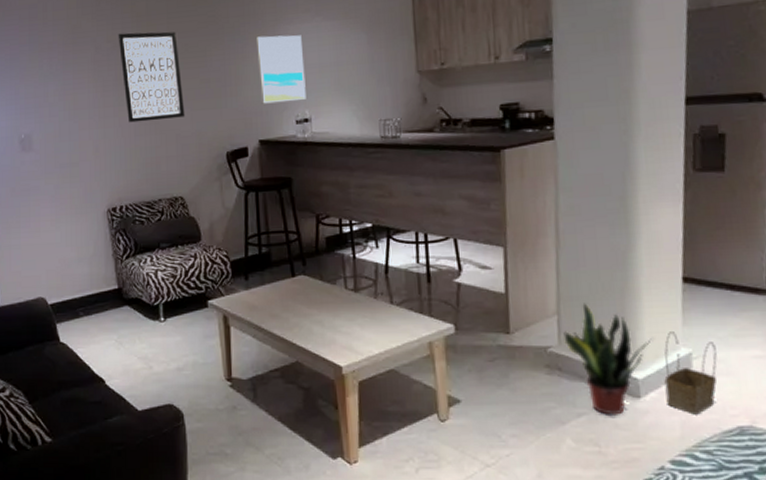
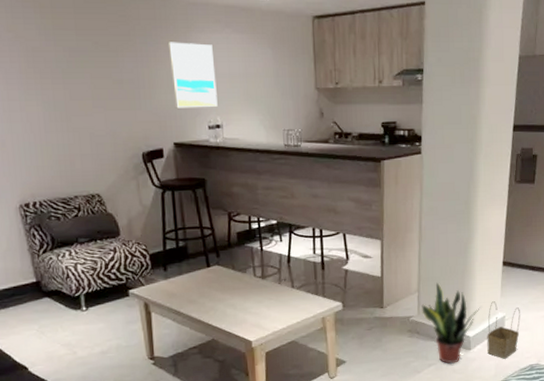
wall art: present [118,31,185,123] -> none [19,23,99,119]

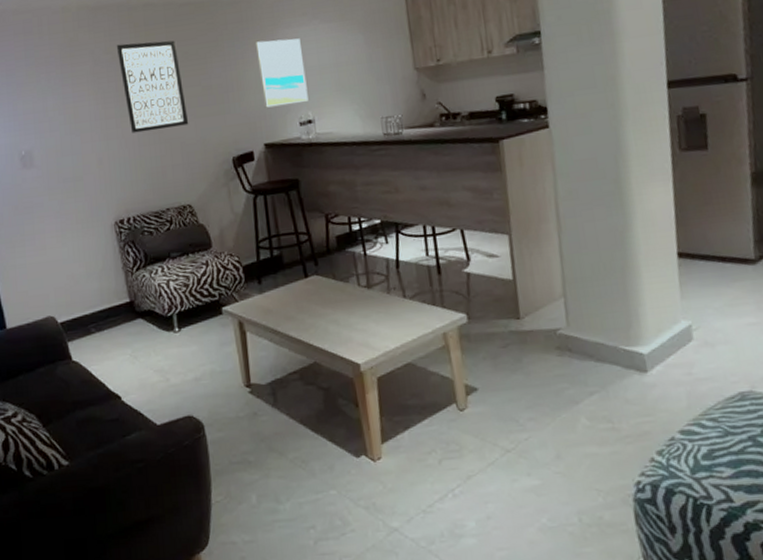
wall art: none [19,23,99,119] -> present [116,40,189,134]
potted plant: present [421,282,481,364] -> none [570,283,655,392]
basket: present [487,301,520,359] -> none [666,305,716,385]

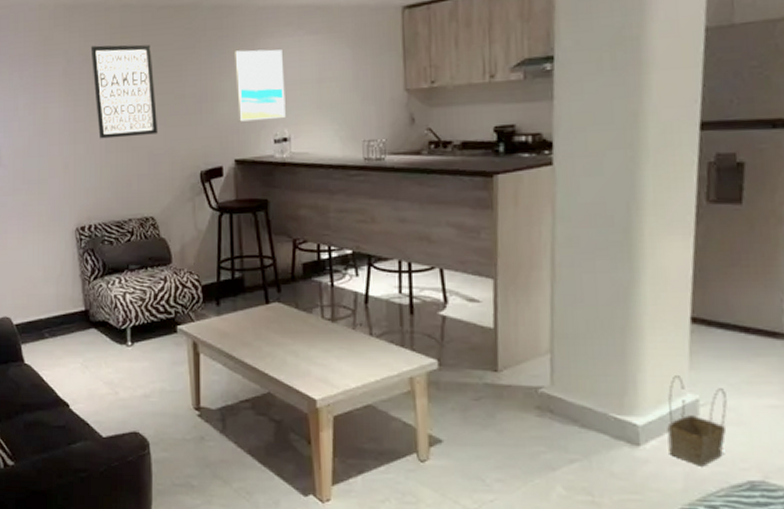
basket: none [666,305,716,385] -> present [667,376,727,467]

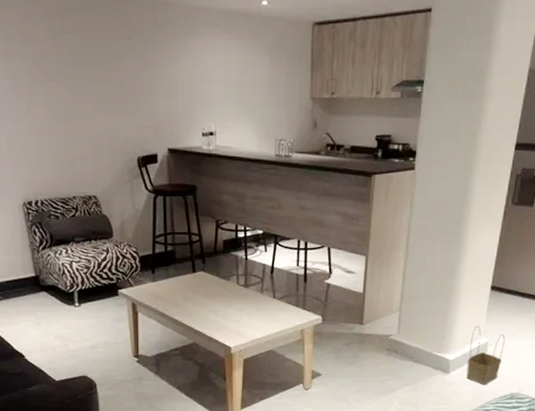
wall art: present [90,44,158,139] -> none [29,26,99,121]
wall art: present [233,49,286,122] -> none [167,47,212,115]

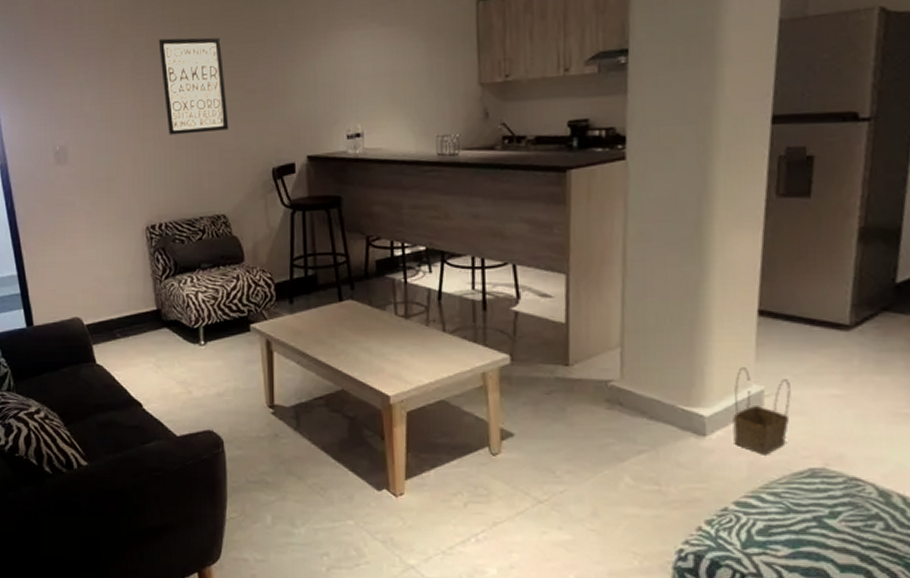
wall art: none [29,26,99,121] -> present [158,37,229,135]

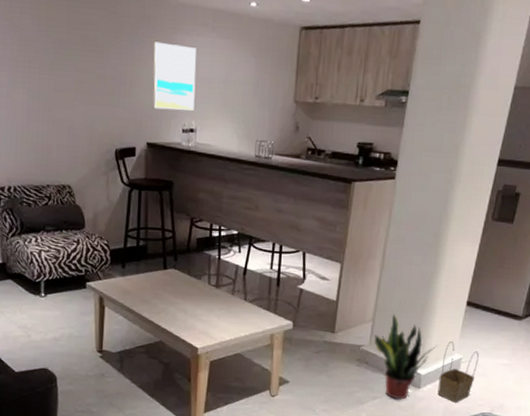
wall art: present [158,37,229,135] -> none [15,12,79,109]
wall art: none [305,42,359,117] -> present [152,41,196,111]
potted plant: none [626,335,723,454] -> present [374,314,438,400]

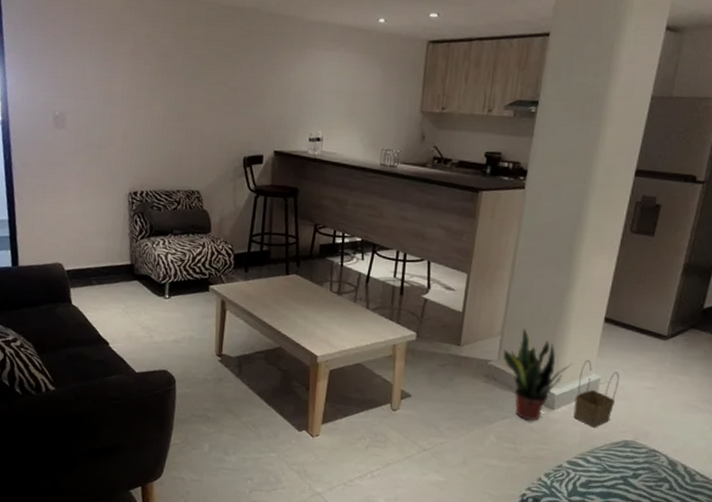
wall art: present [152,41,196,111] -> none [280,56,325,121]

